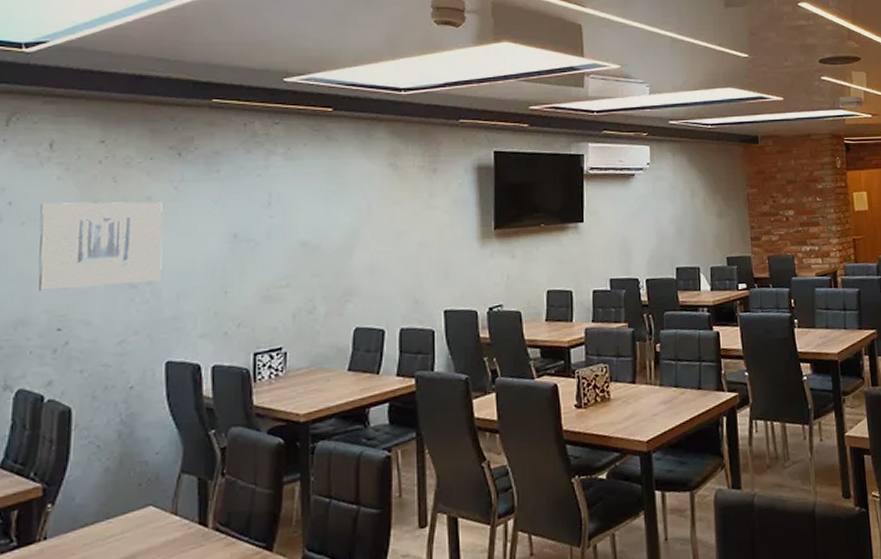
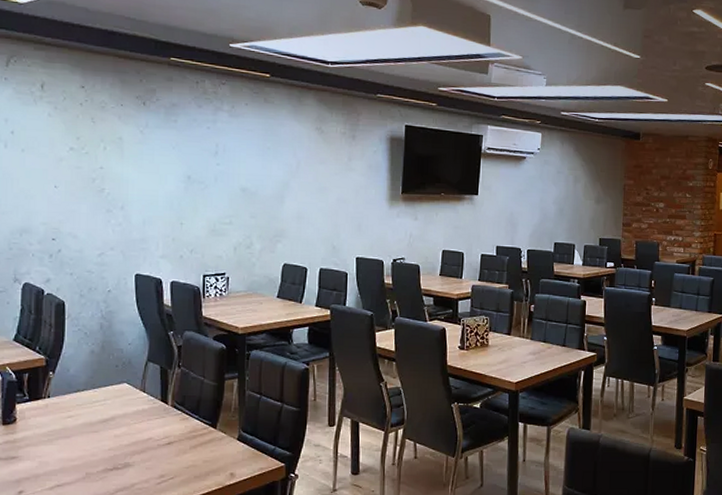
wall art: present [38,201,163,291] -> none [36,135,132,209]

